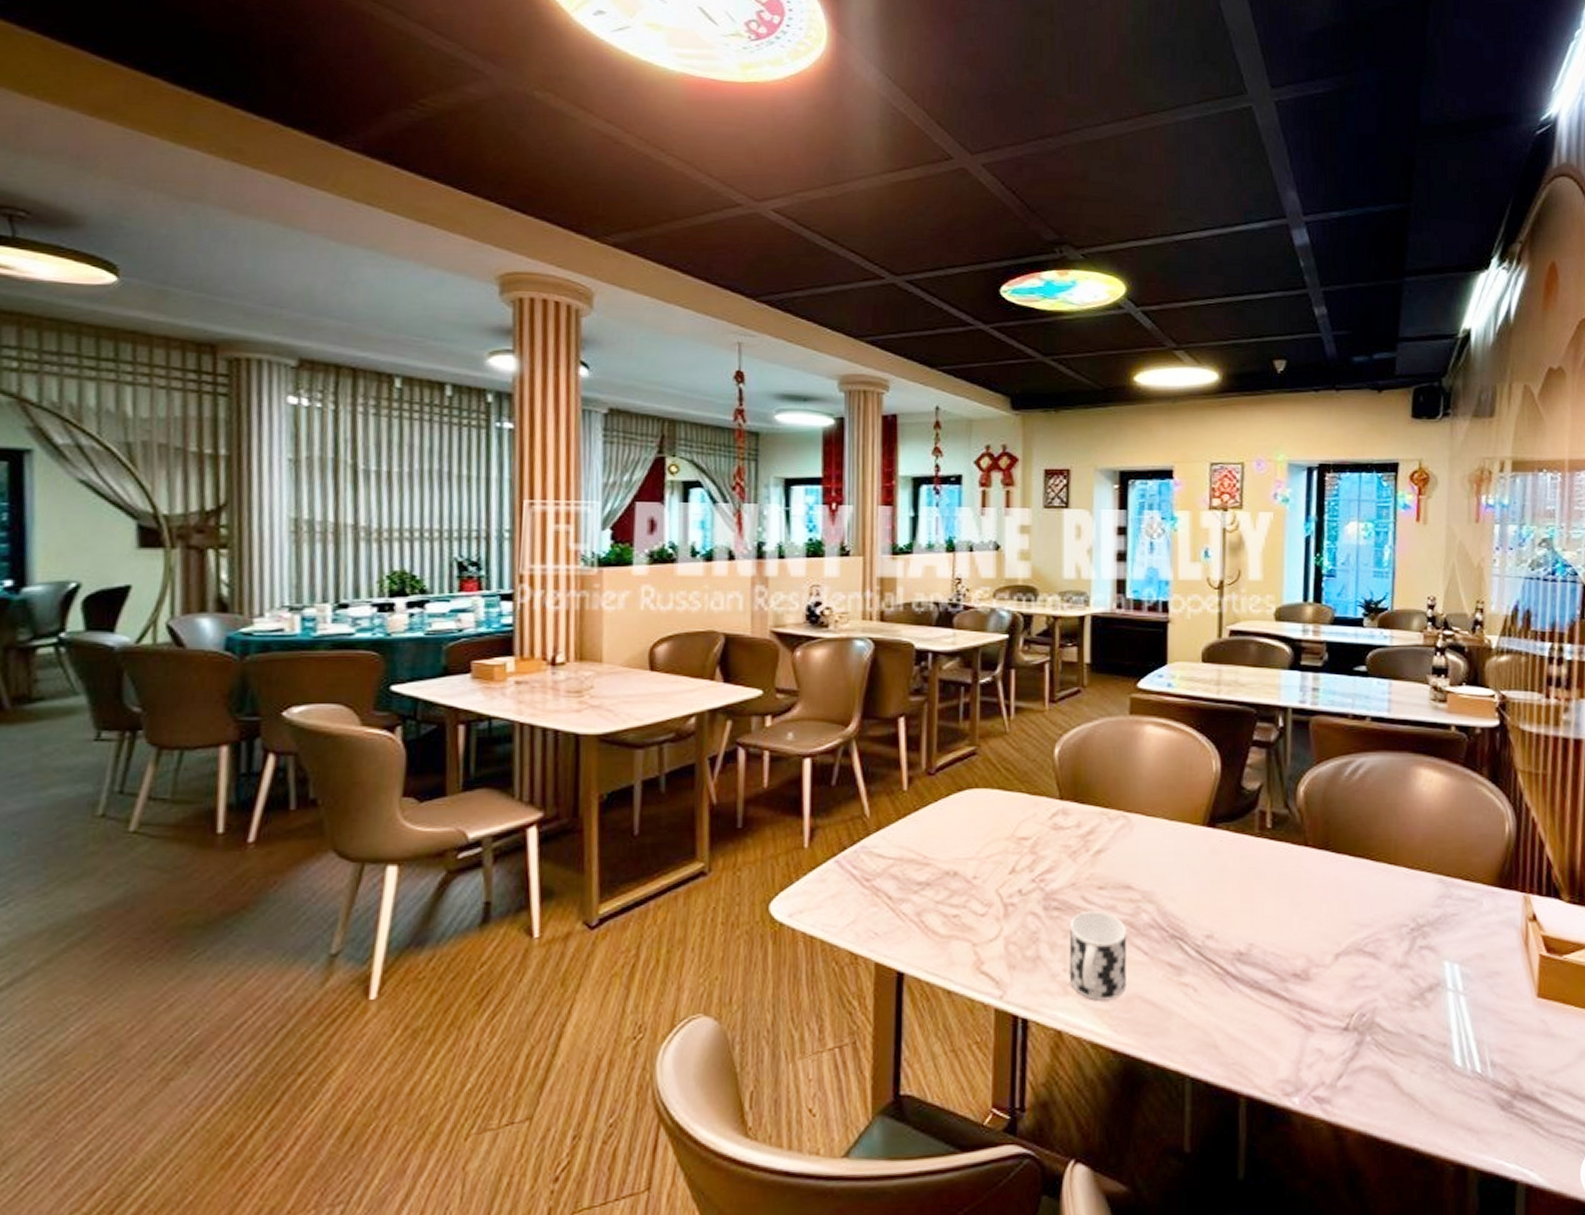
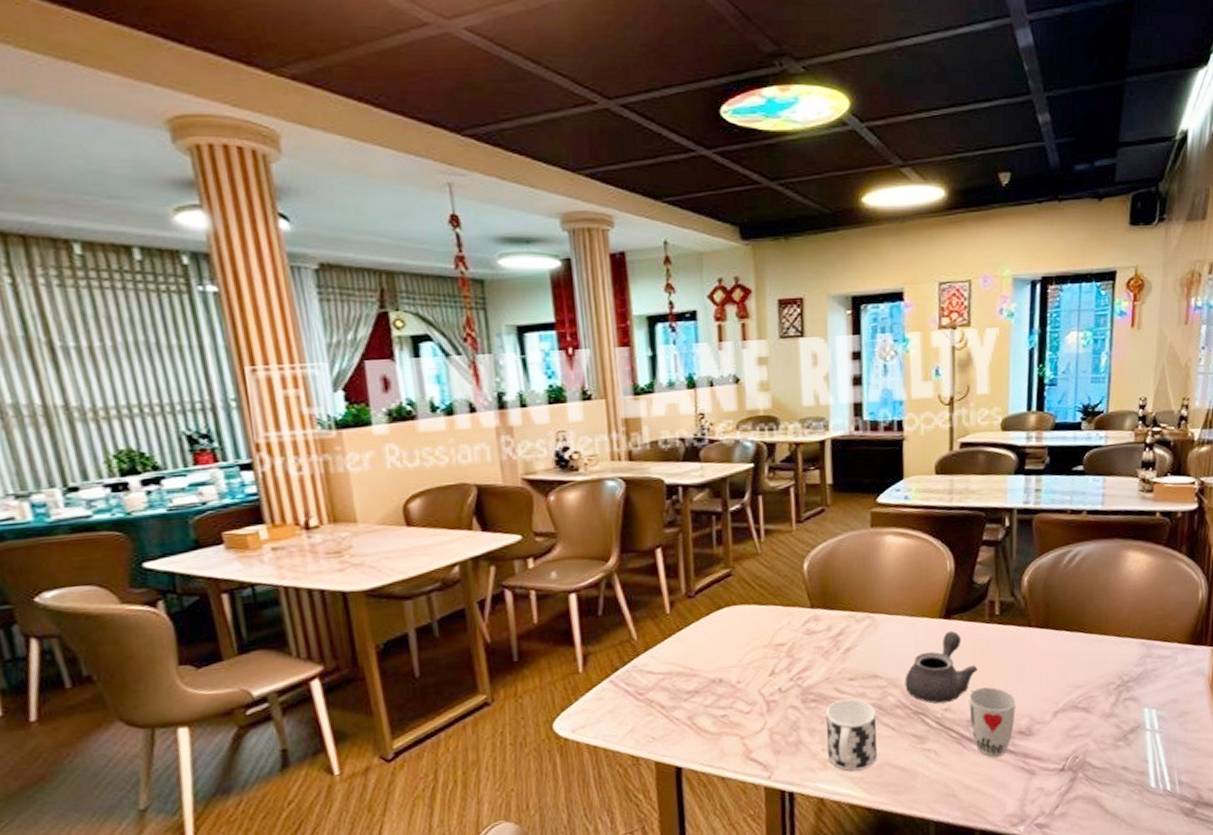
teapot: none [1161,841,1245,929] -> present [905,630,978,704]
cup: none [1234,913,1290,1002] -> present [968,687,1016,757]

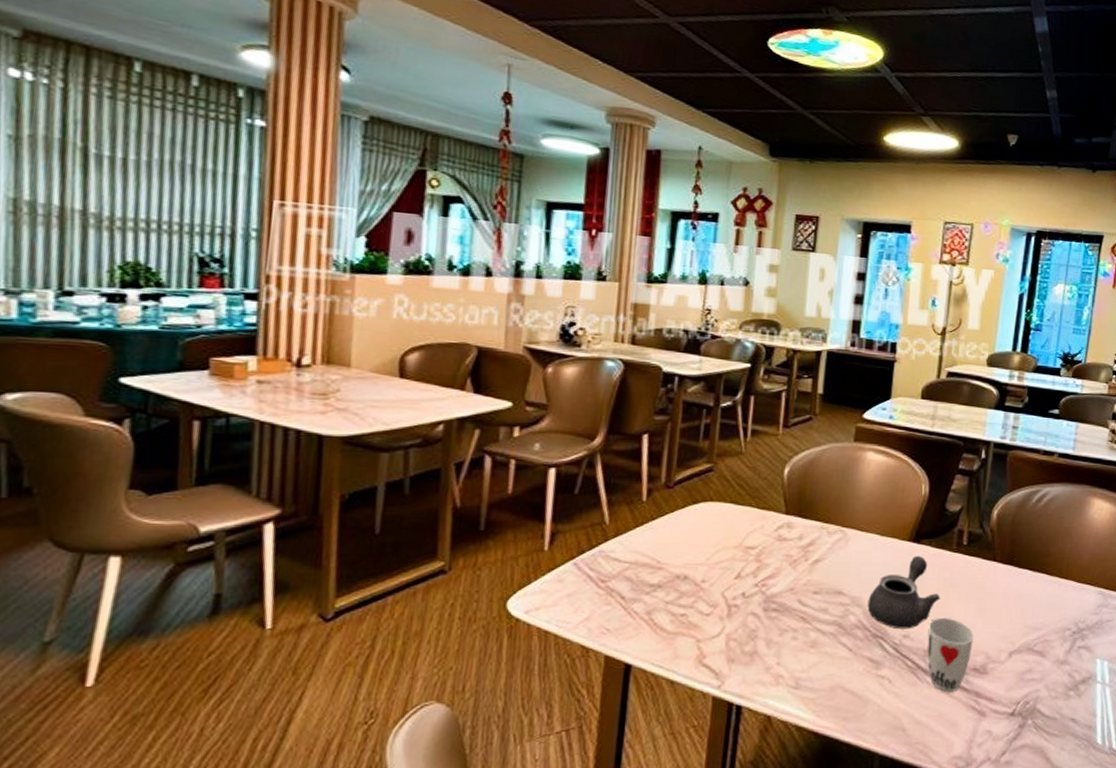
cup: present [826,698,877,771] -> none [781,612,836,690]

